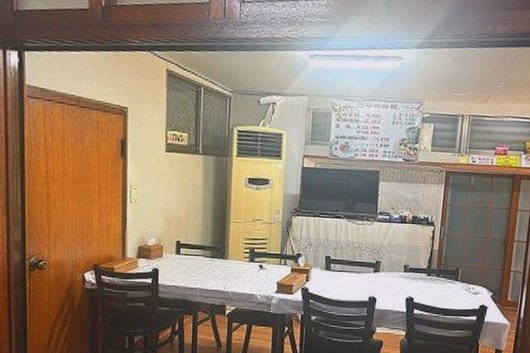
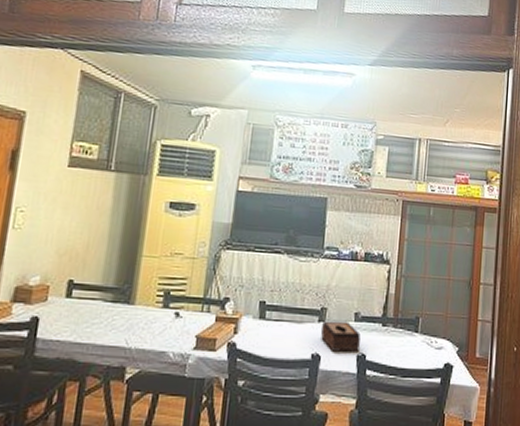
tissue box: none [376,271,409,296] -> present [321,320,361,352]

